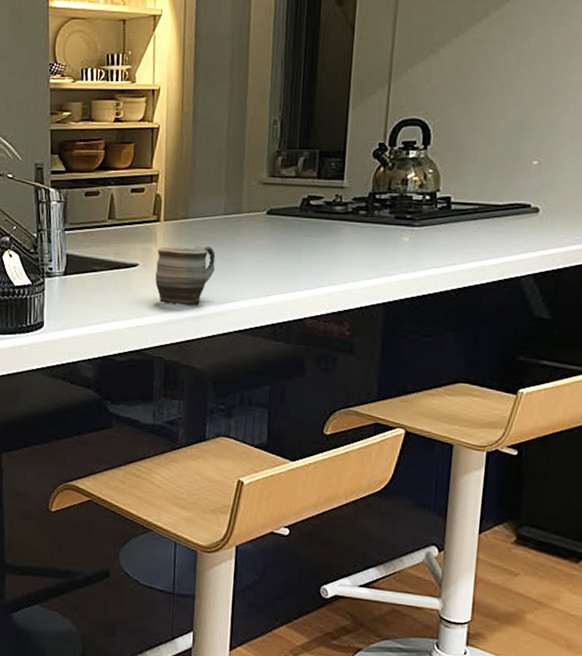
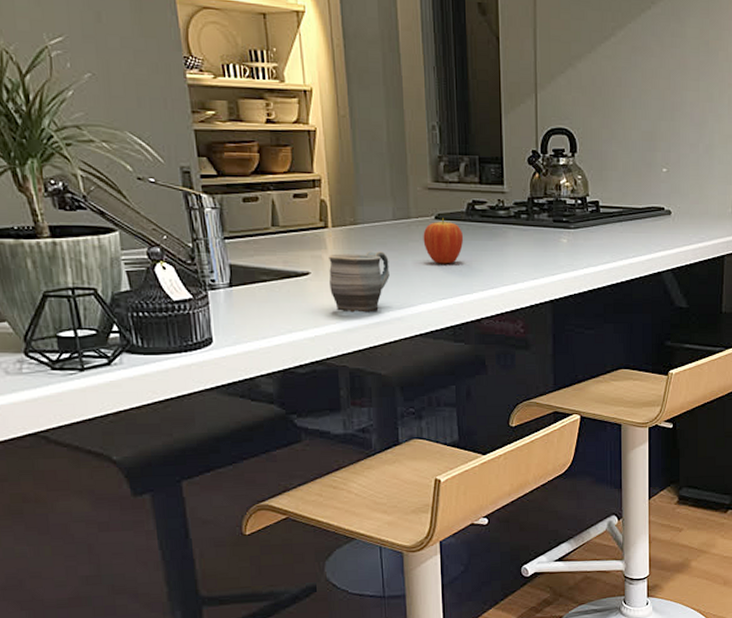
fruit: none [252,213,295,261] -> present [423,218,464,264]

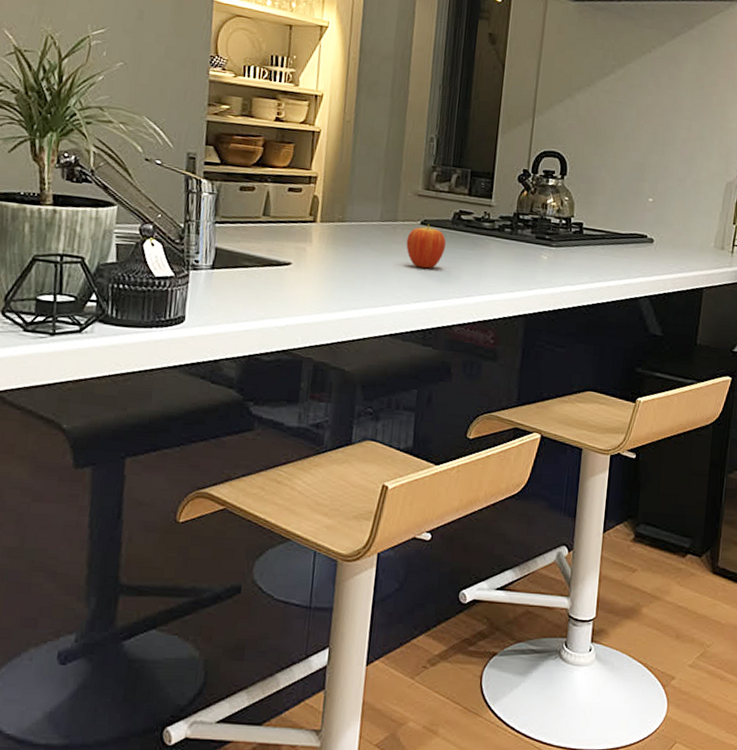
mug: present [329,250,390,313] -> none [308,247,370,308]

